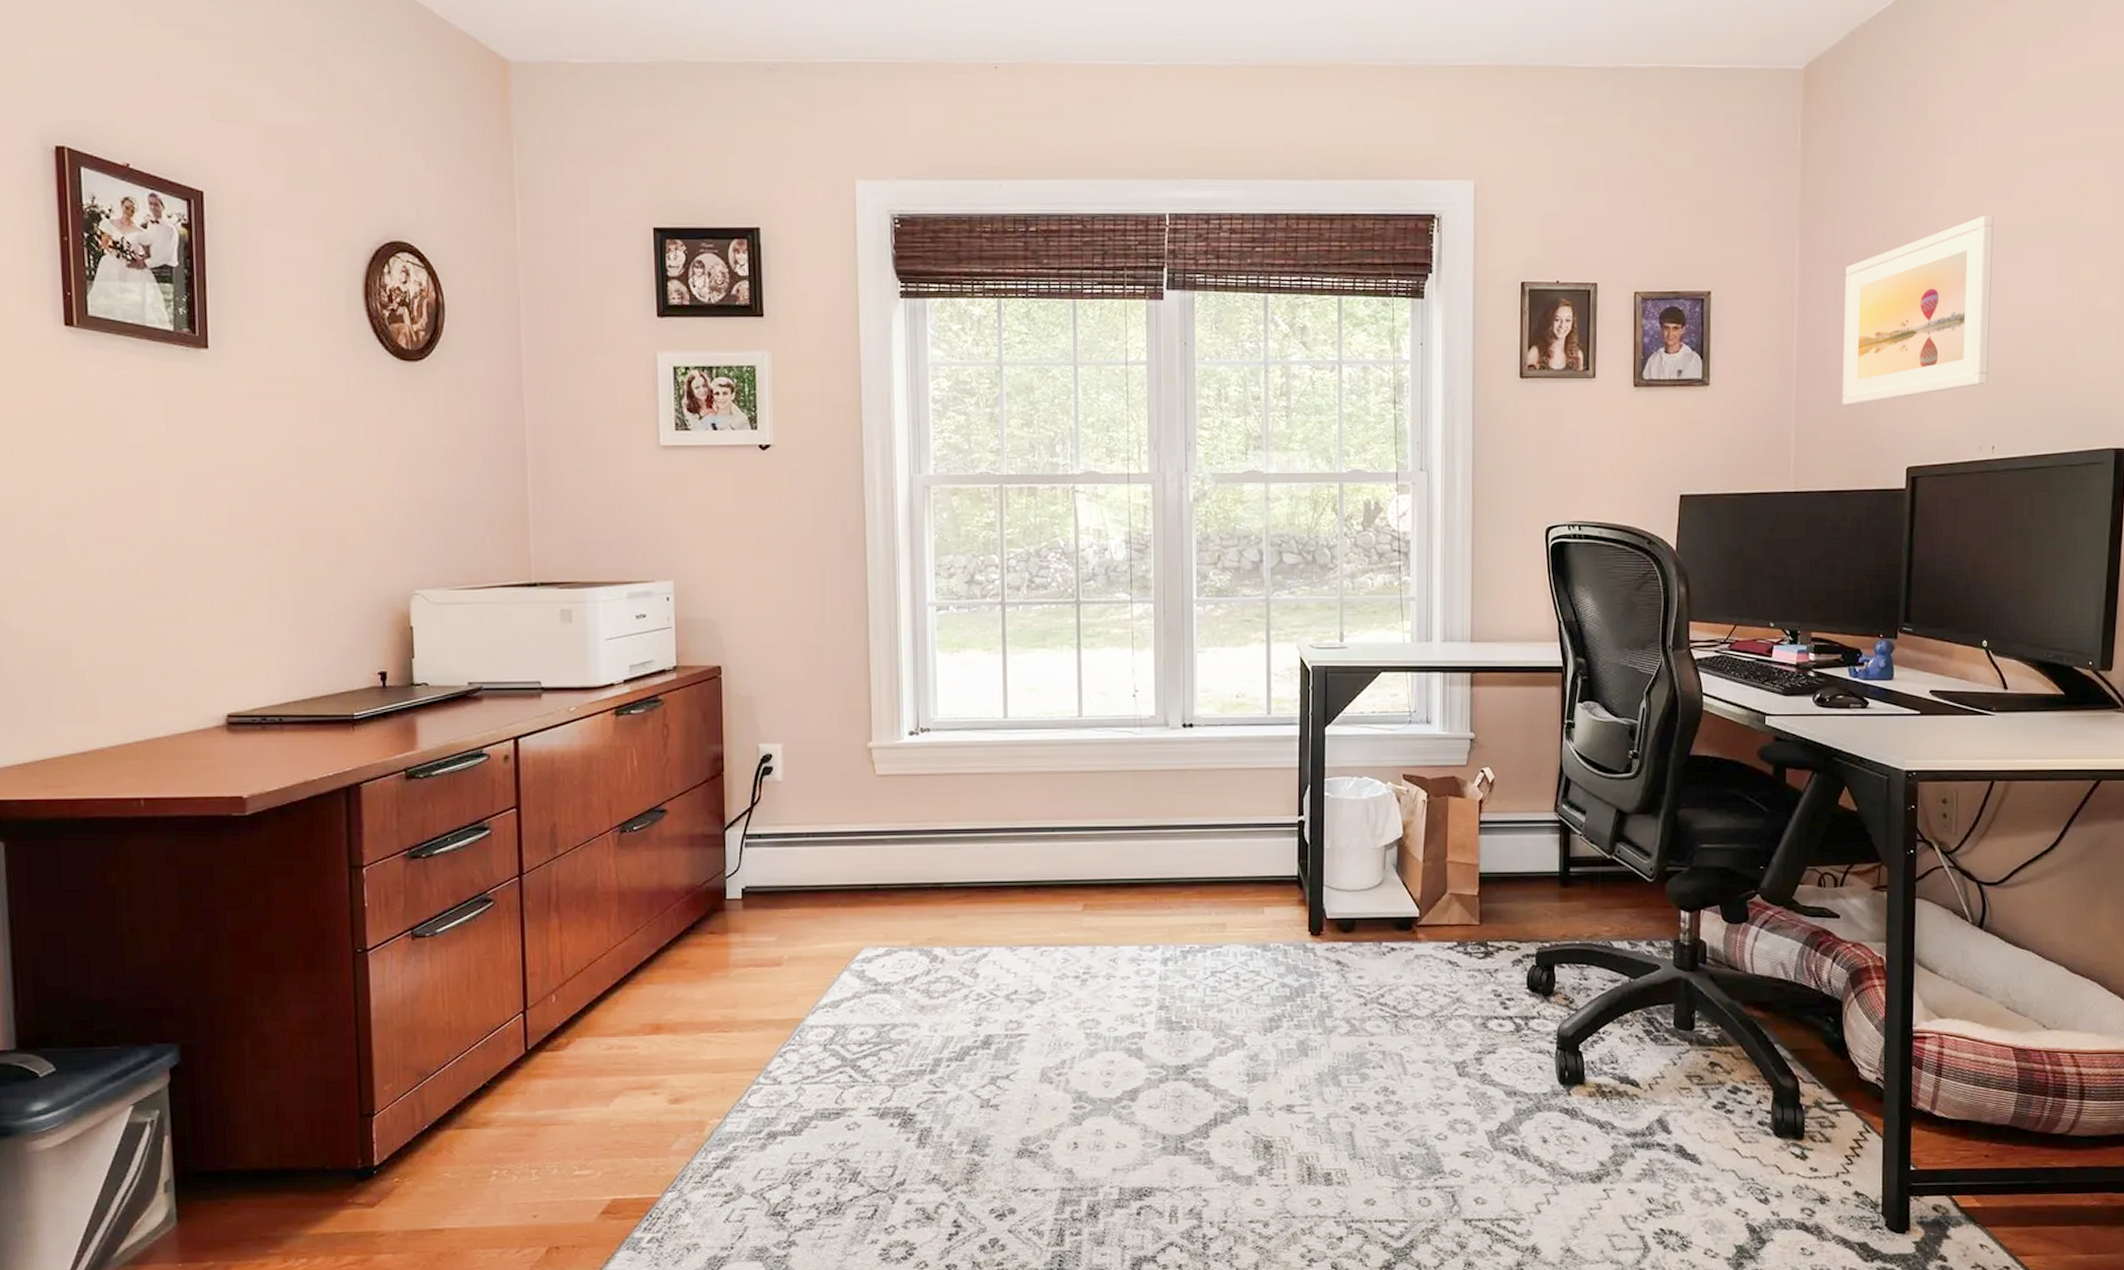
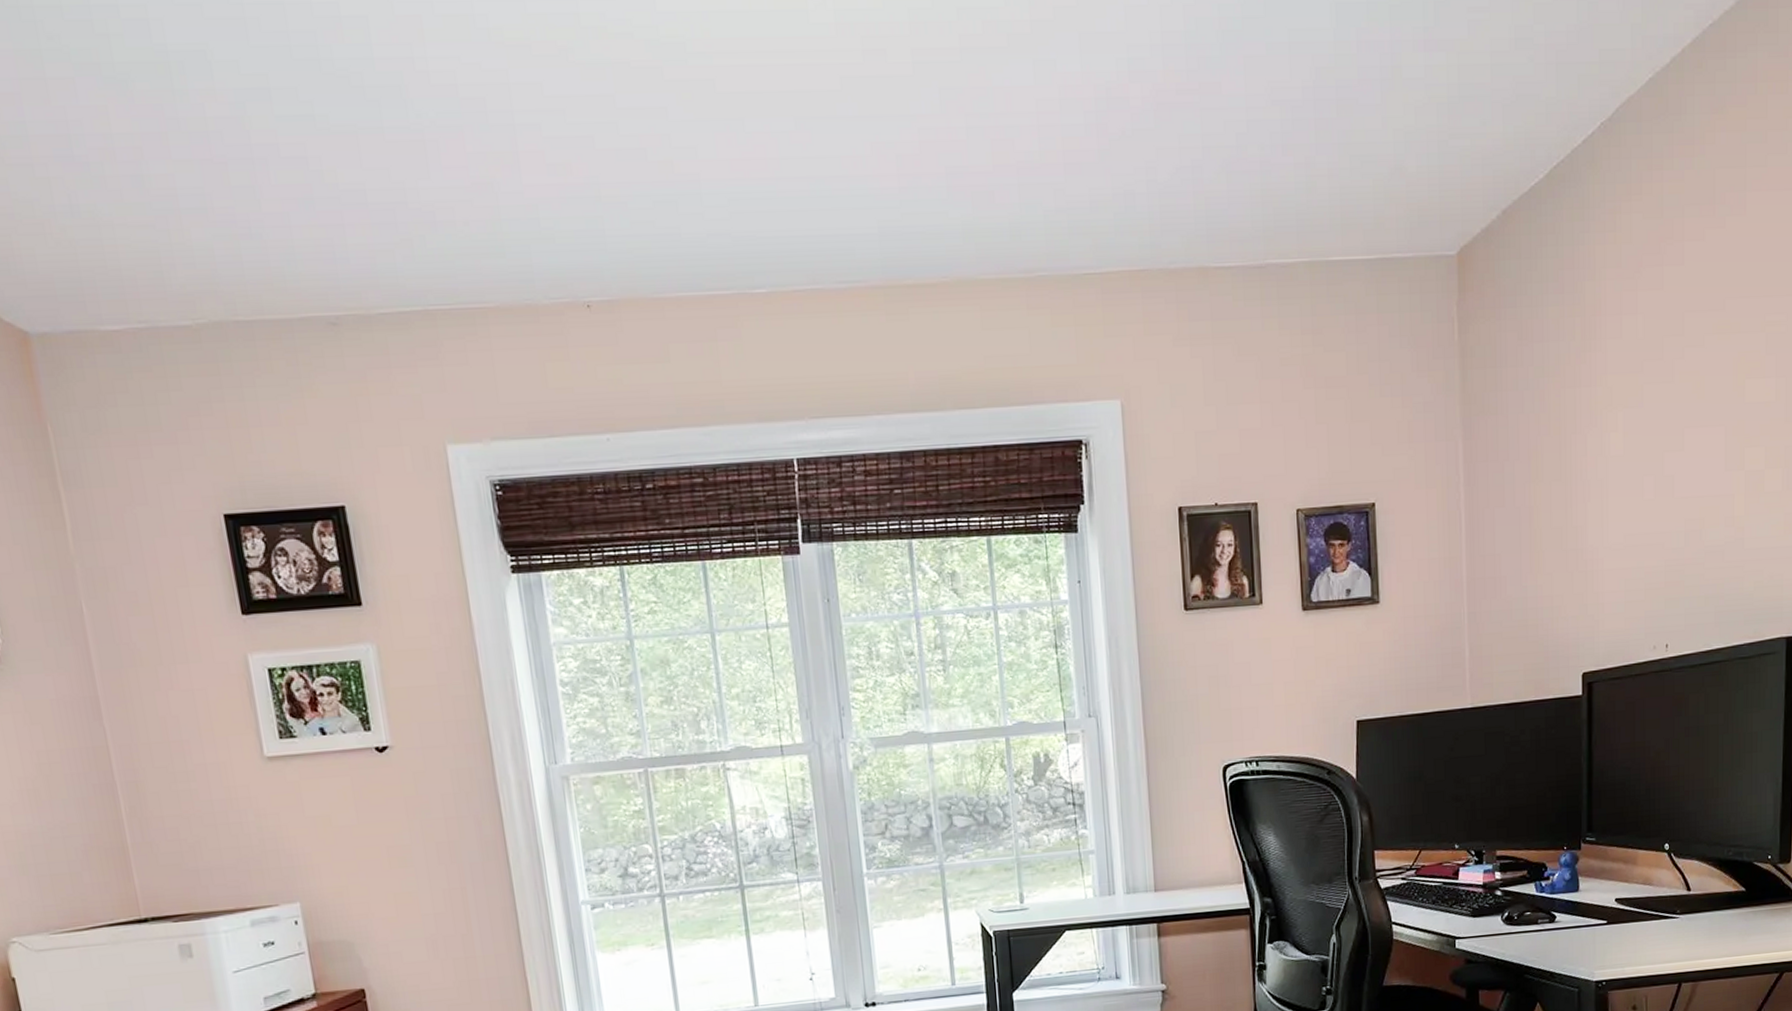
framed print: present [1842,215,1994,406] -> none [1511,401,1658,614]

